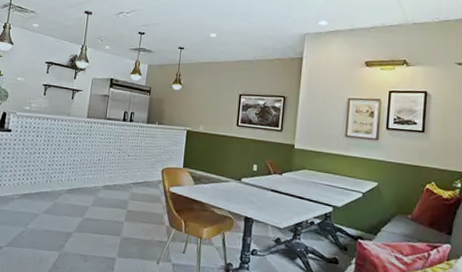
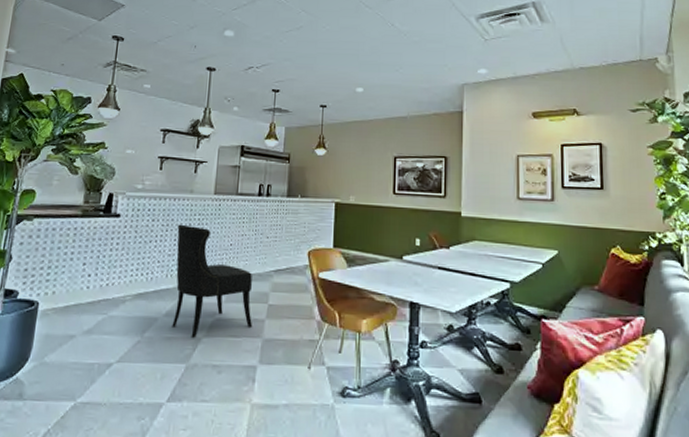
dining chair: none [49,140,115,232] -> present [171,224,252,338]

